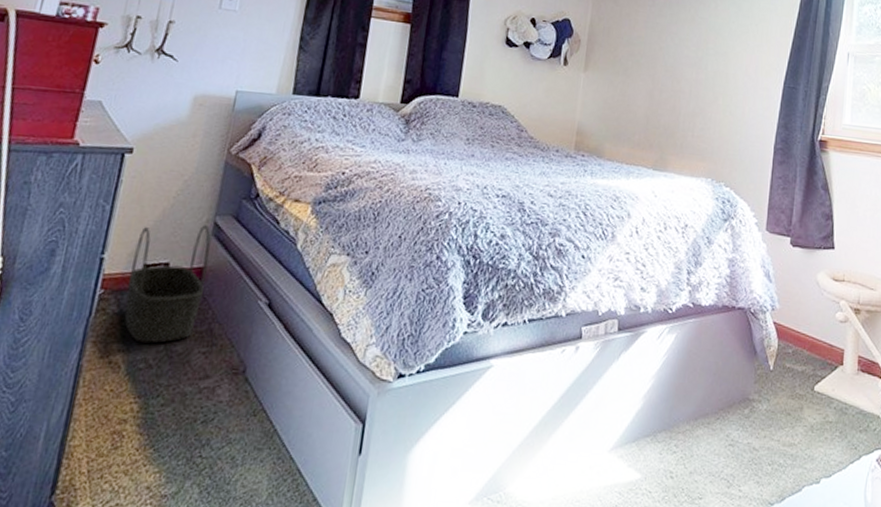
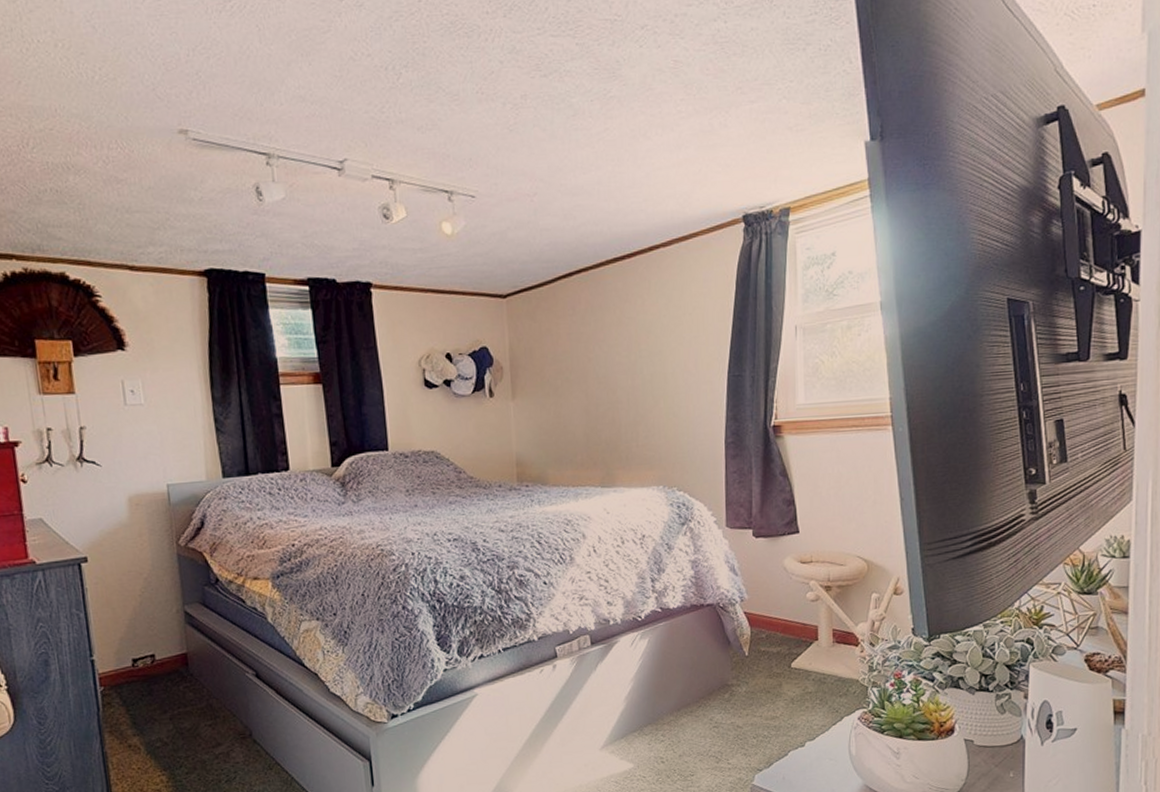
basket: present [124,225,211,344] -> none [119,615,195,726]

